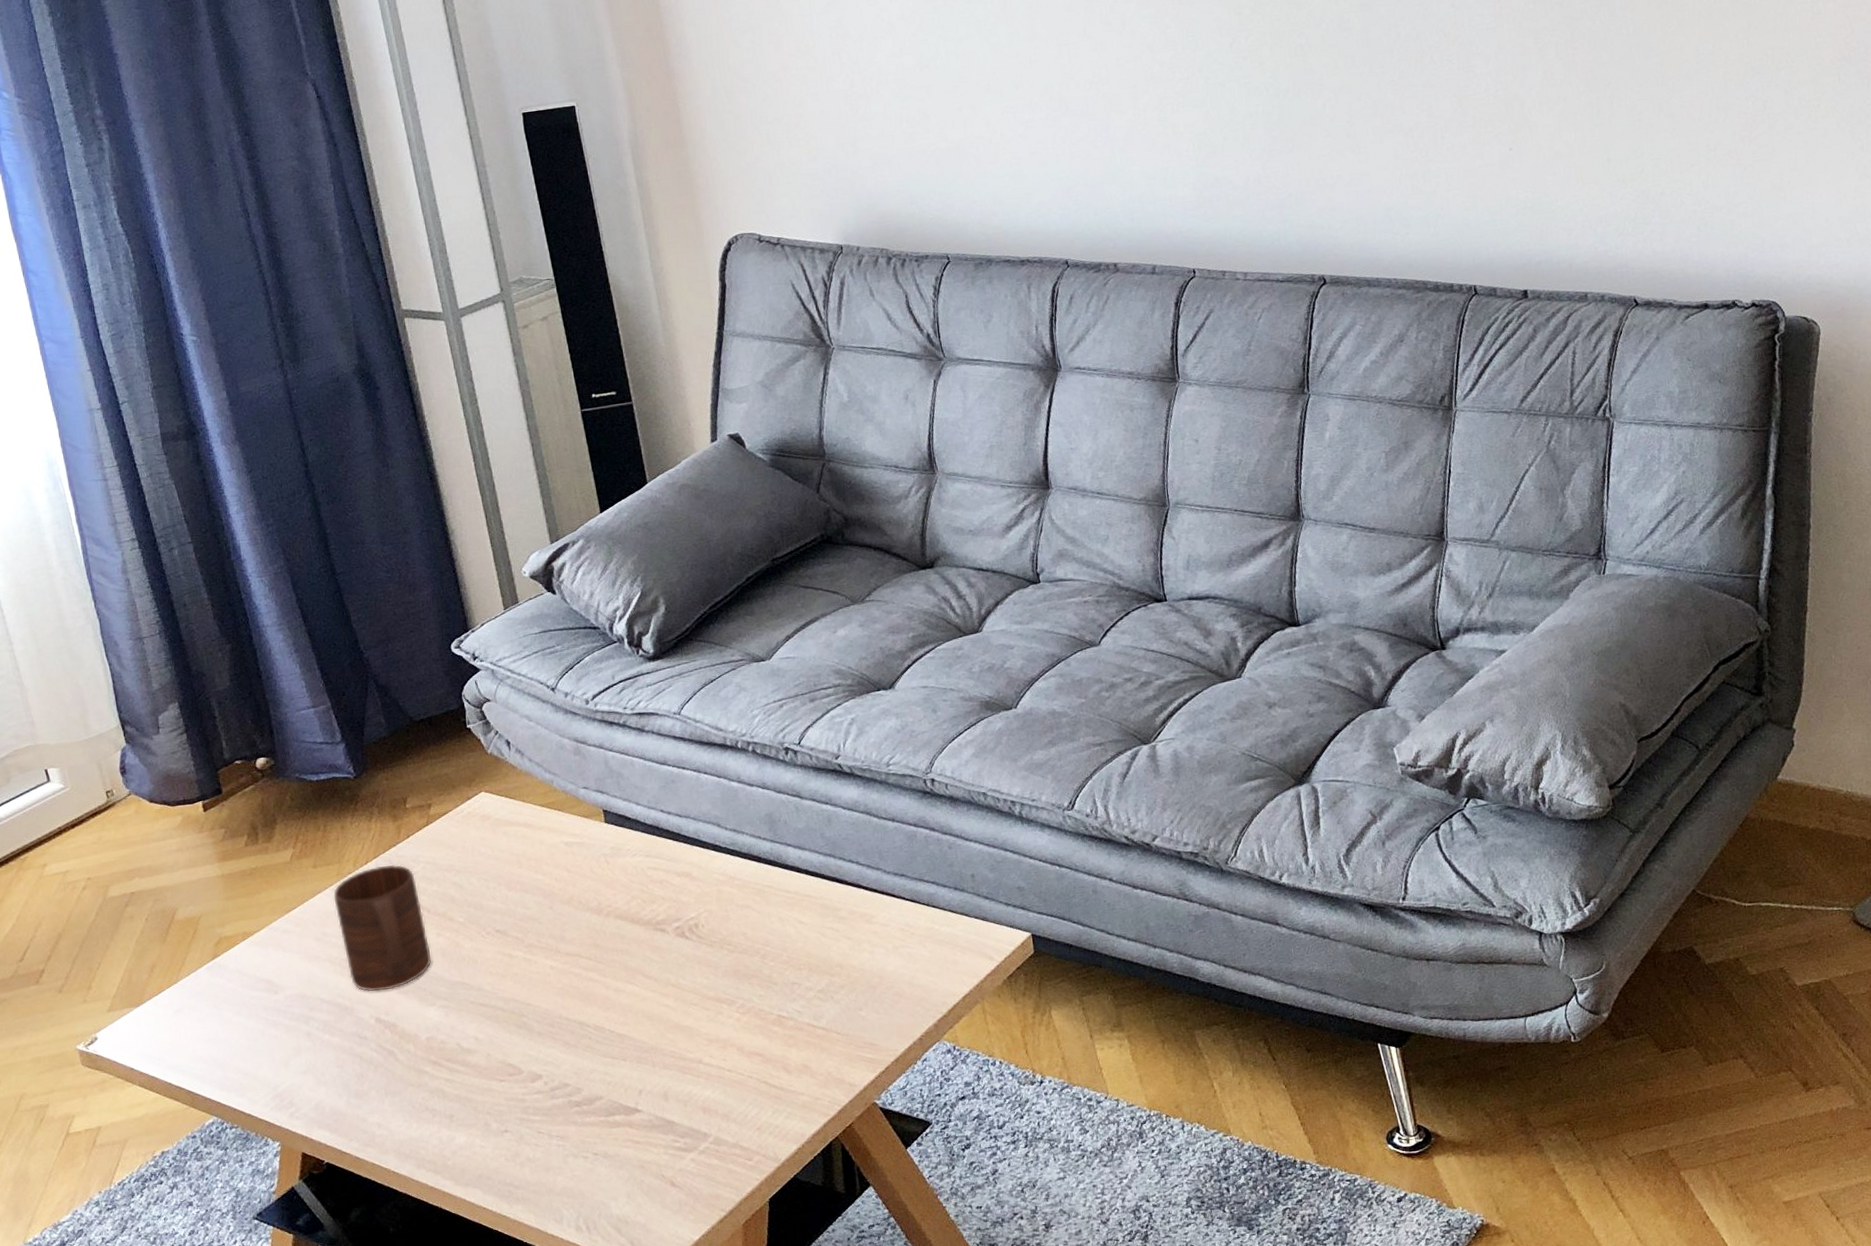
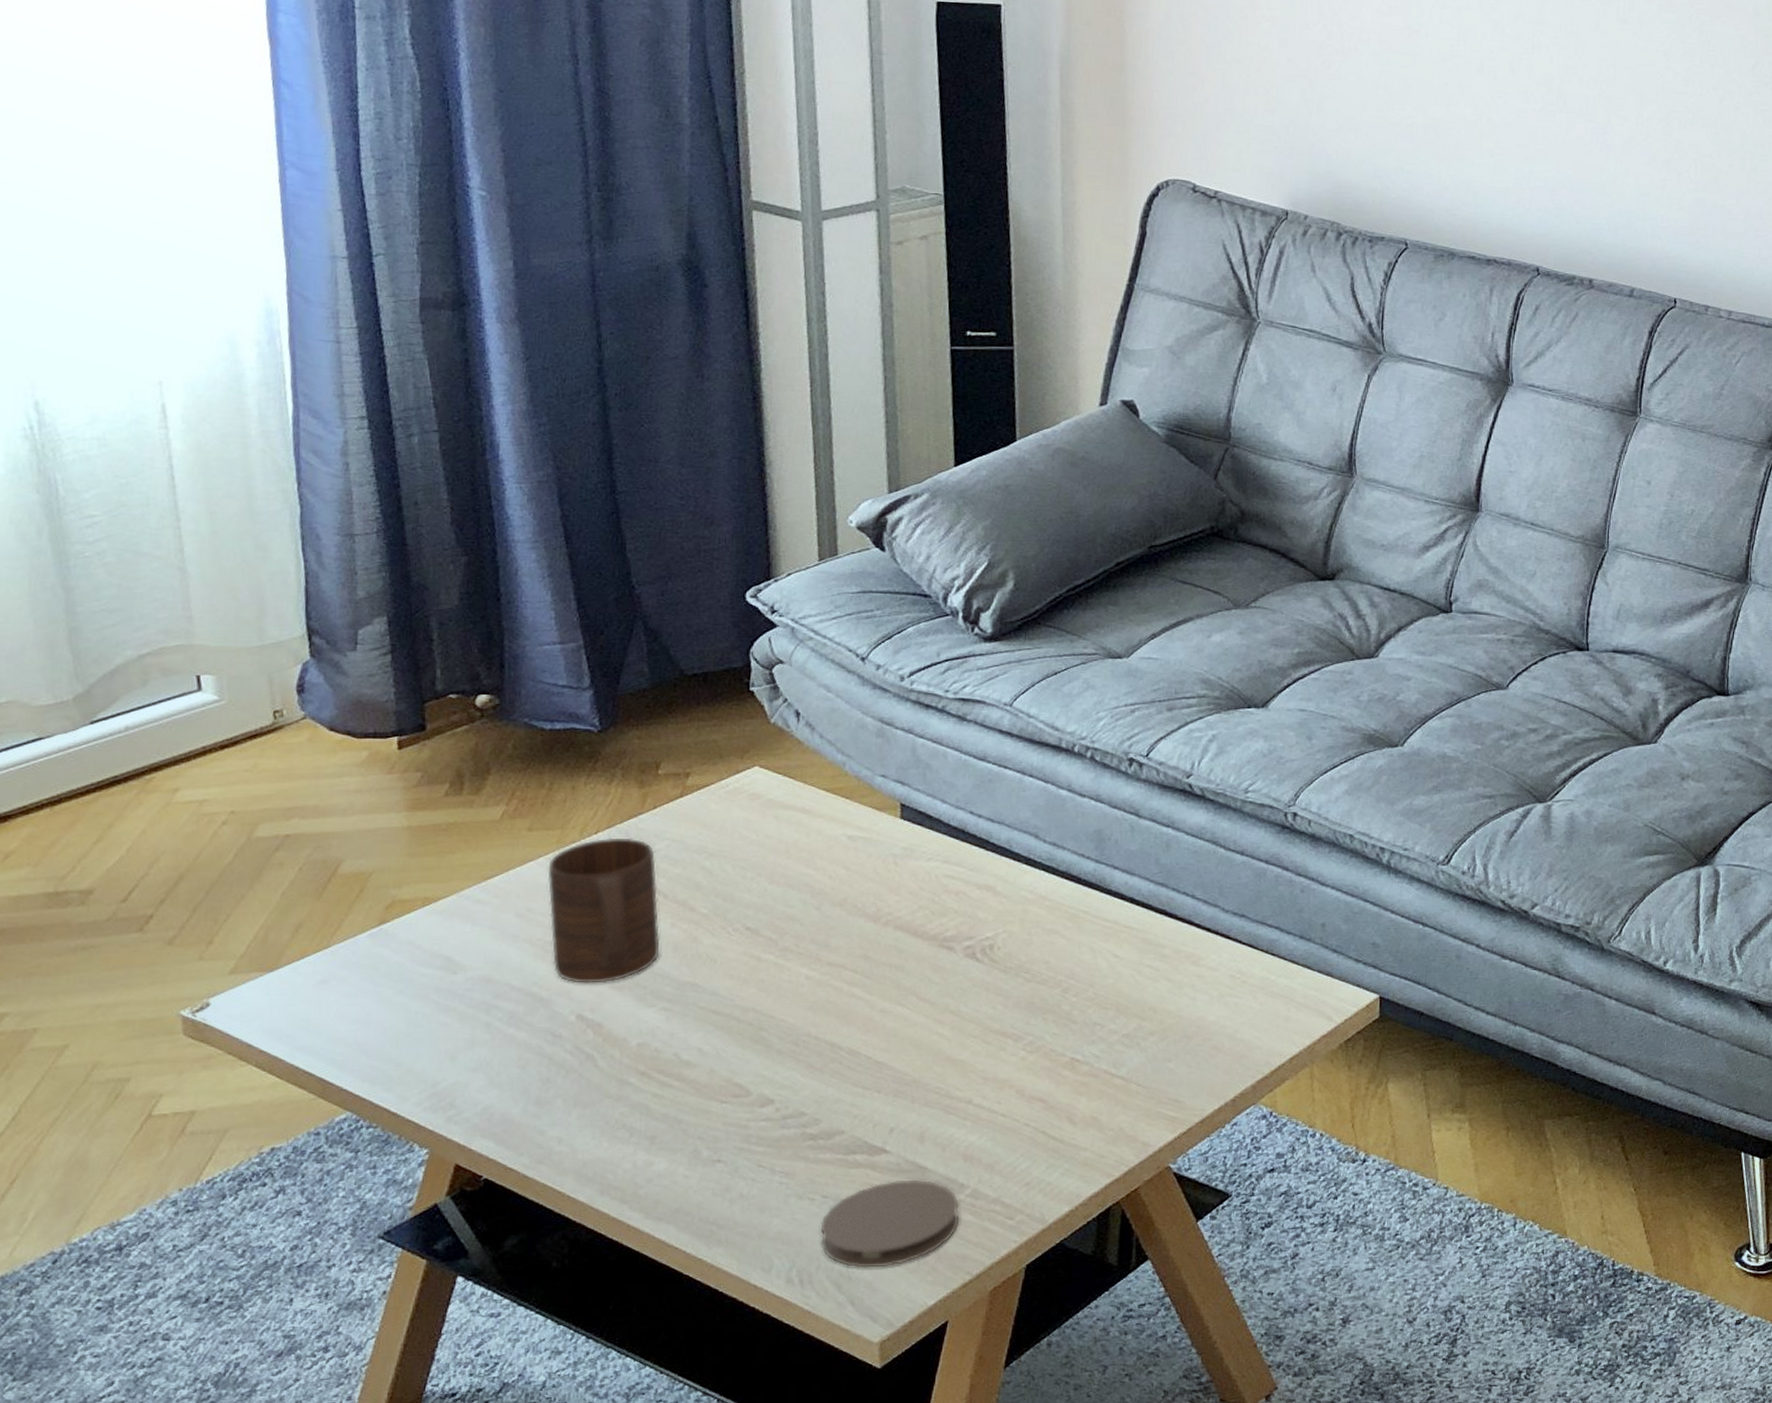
coaster: none [595,1132,709,1213] -> present [820,1179,960,1268]

